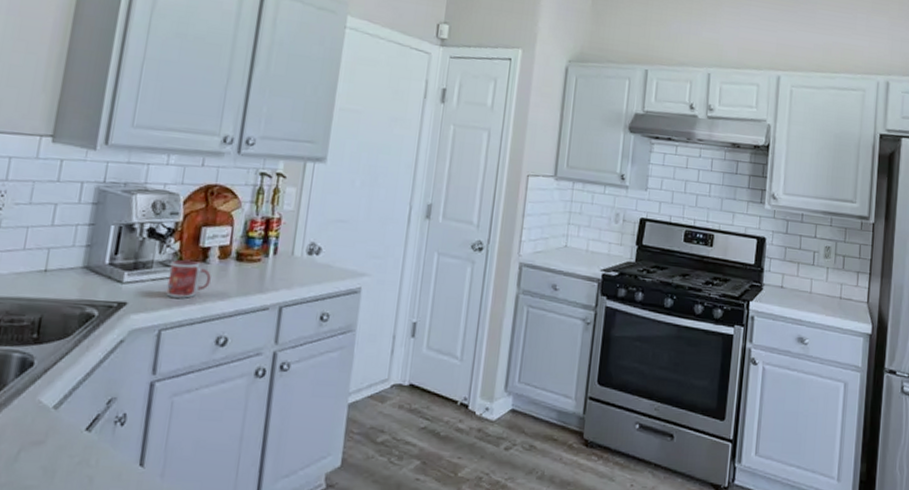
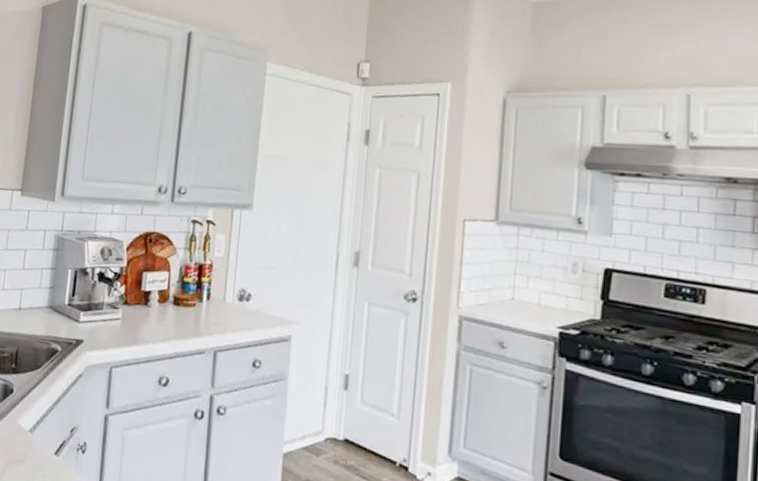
mug: present [166,259,211,298] -> none [115,302,152,339]

